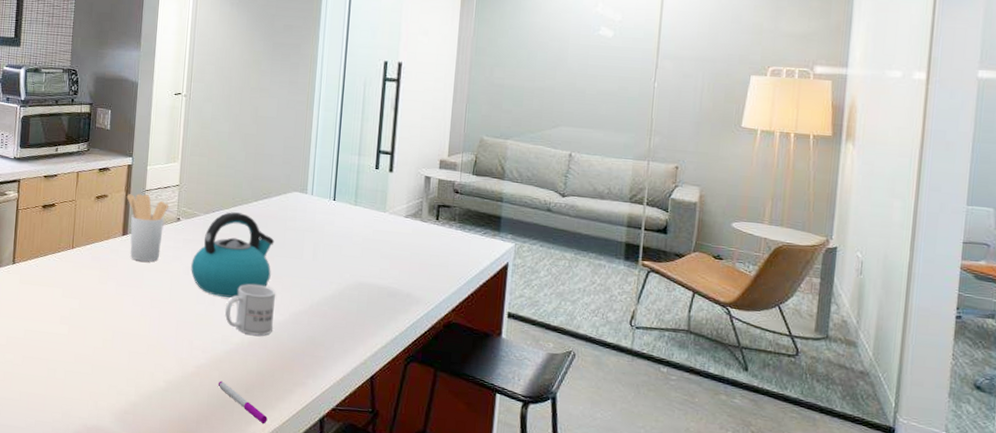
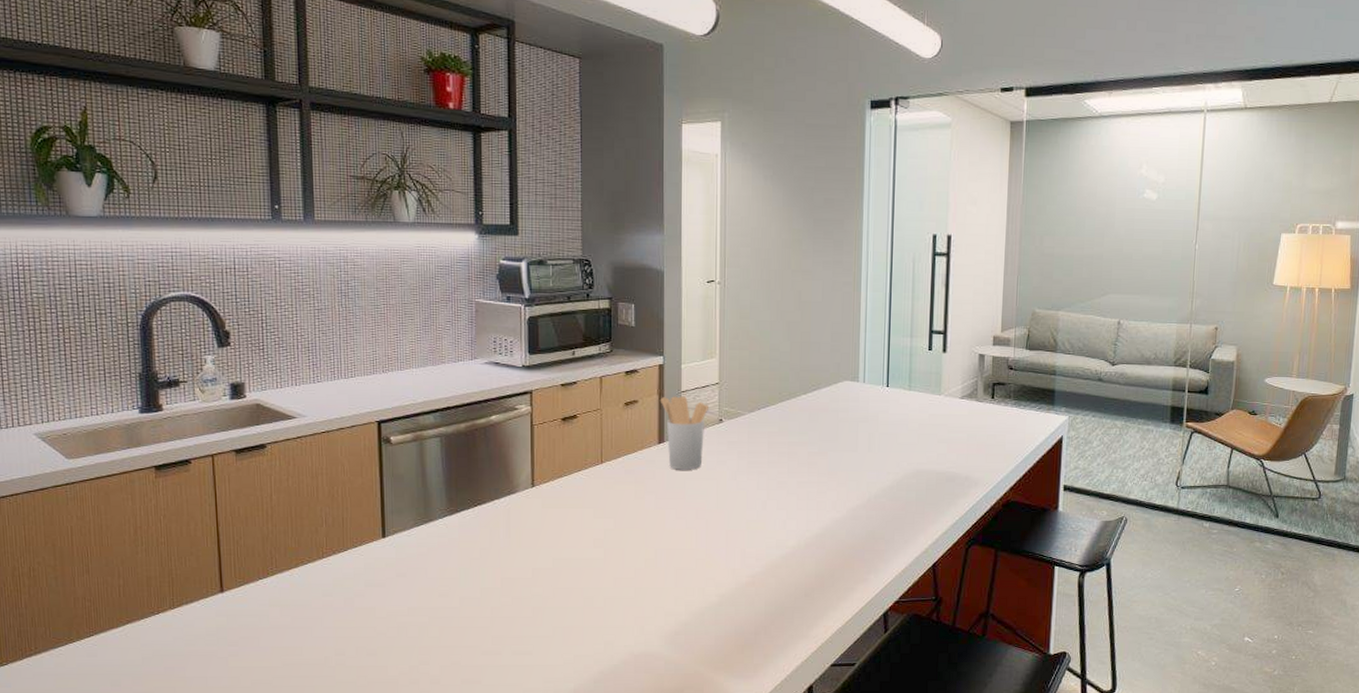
kettle: present [191,212,275,298] -> none [738,408,827,499]
pen: present [218,381,268,425] -> none [775,587,830,627]
mug: present [225,284,275,336] -> none [779,482,831,536]

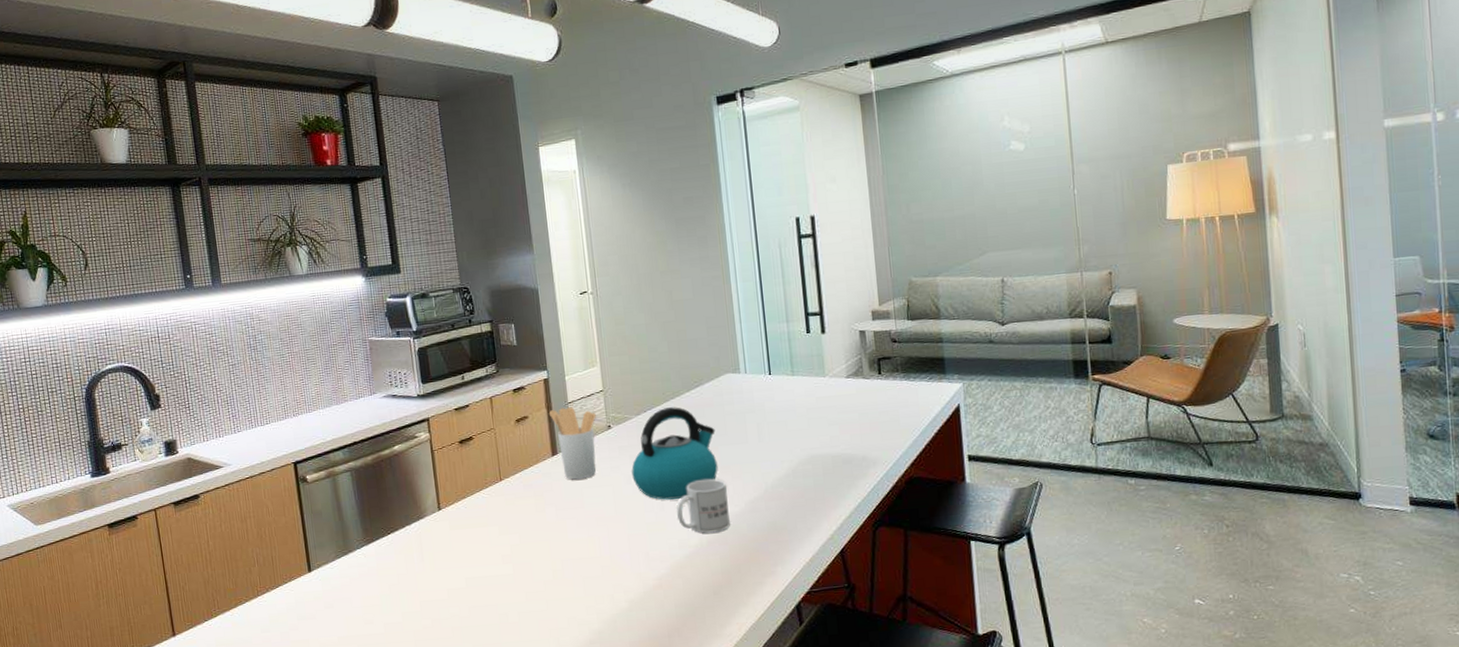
kettle: none [738,408,827,499] -> present [631,407,718,500]
mug: none [779,482,831,536] -> present [677,478,730,533]

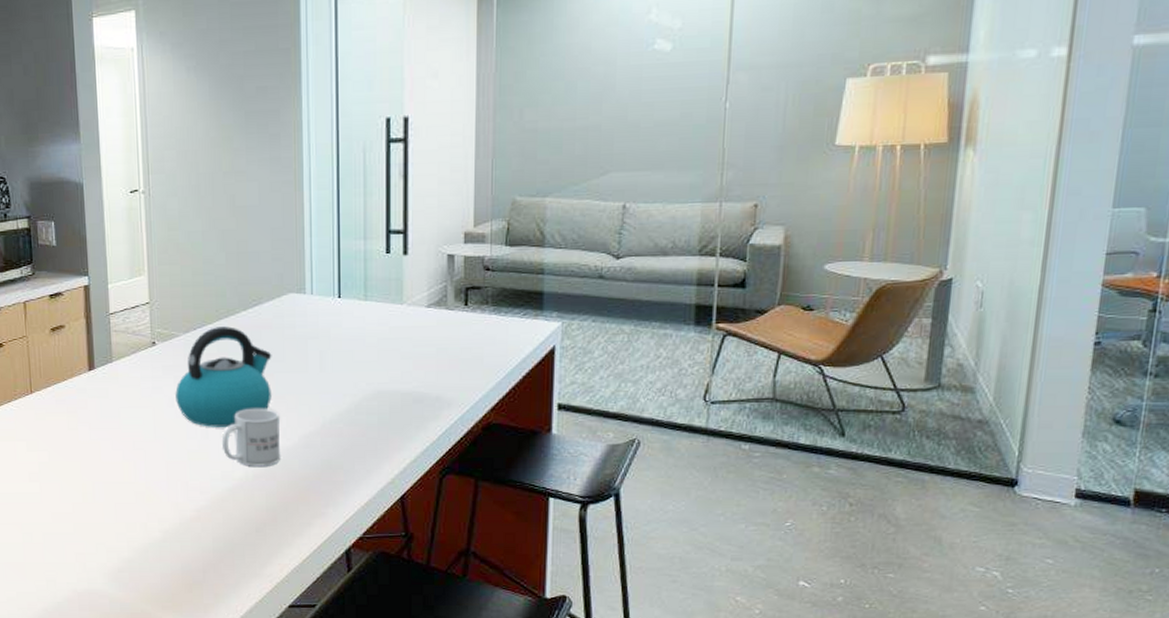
utensil holder: present [548,407,597,480] -> none [87,319,140,398]

